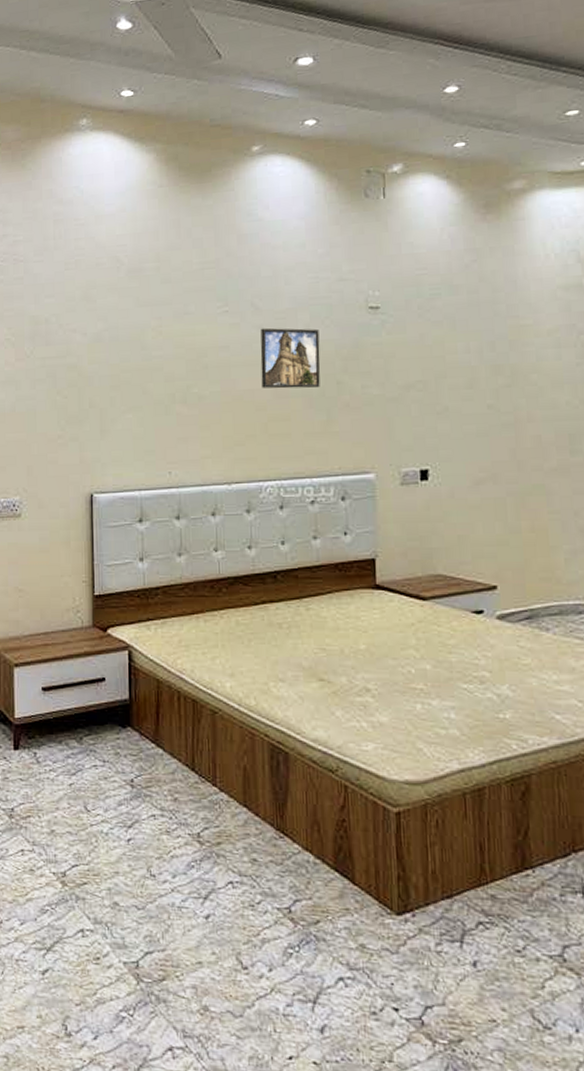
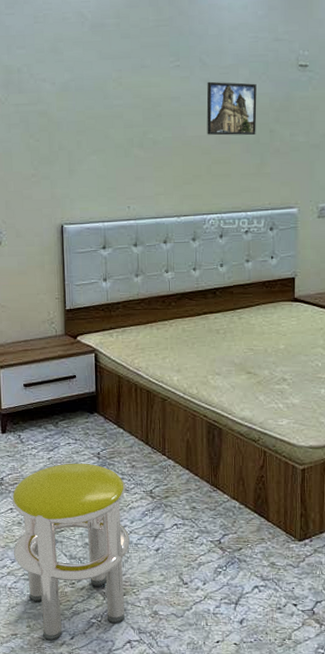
stool: none [23,792,171,1040] -> present [11,463,130,641]

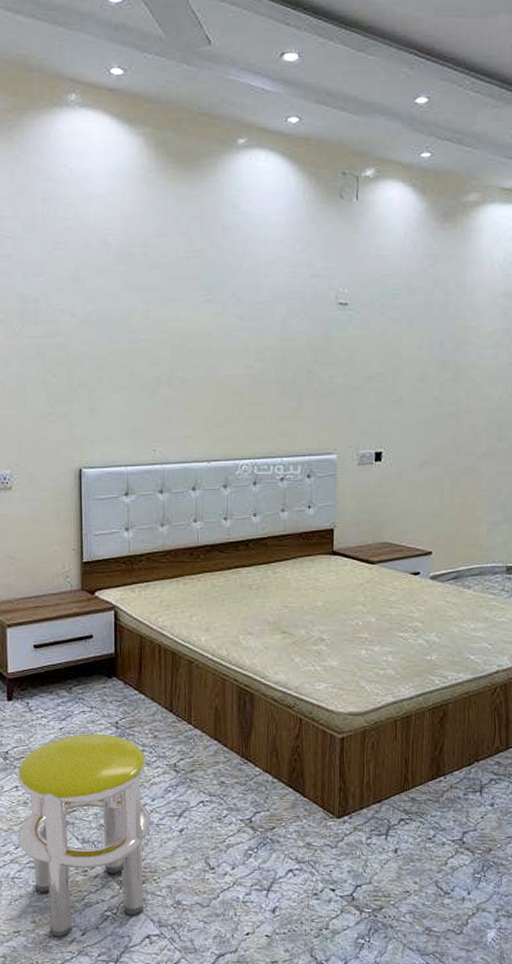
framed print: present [206,81,257,136] -> none [240,317,294,376]

